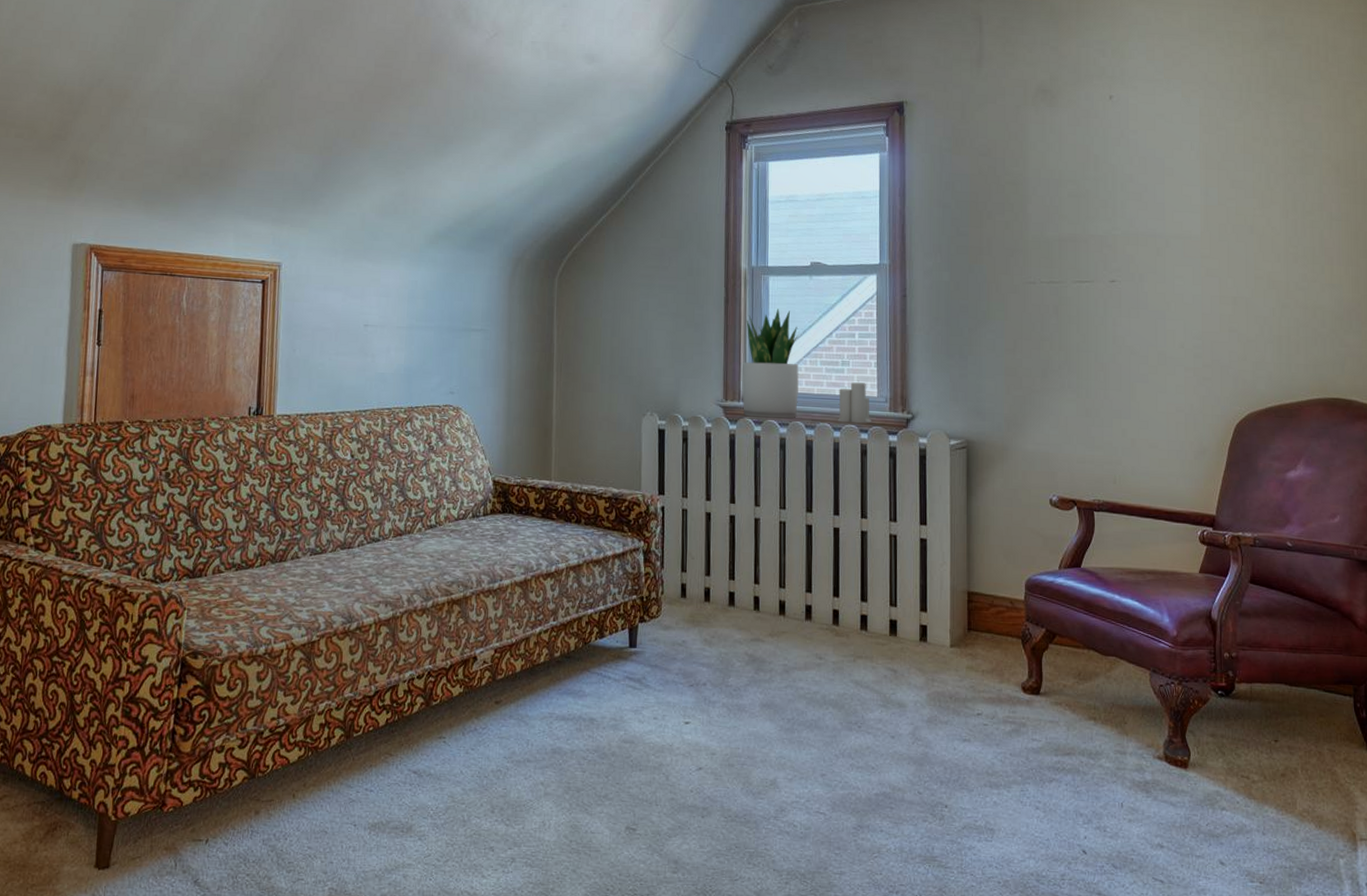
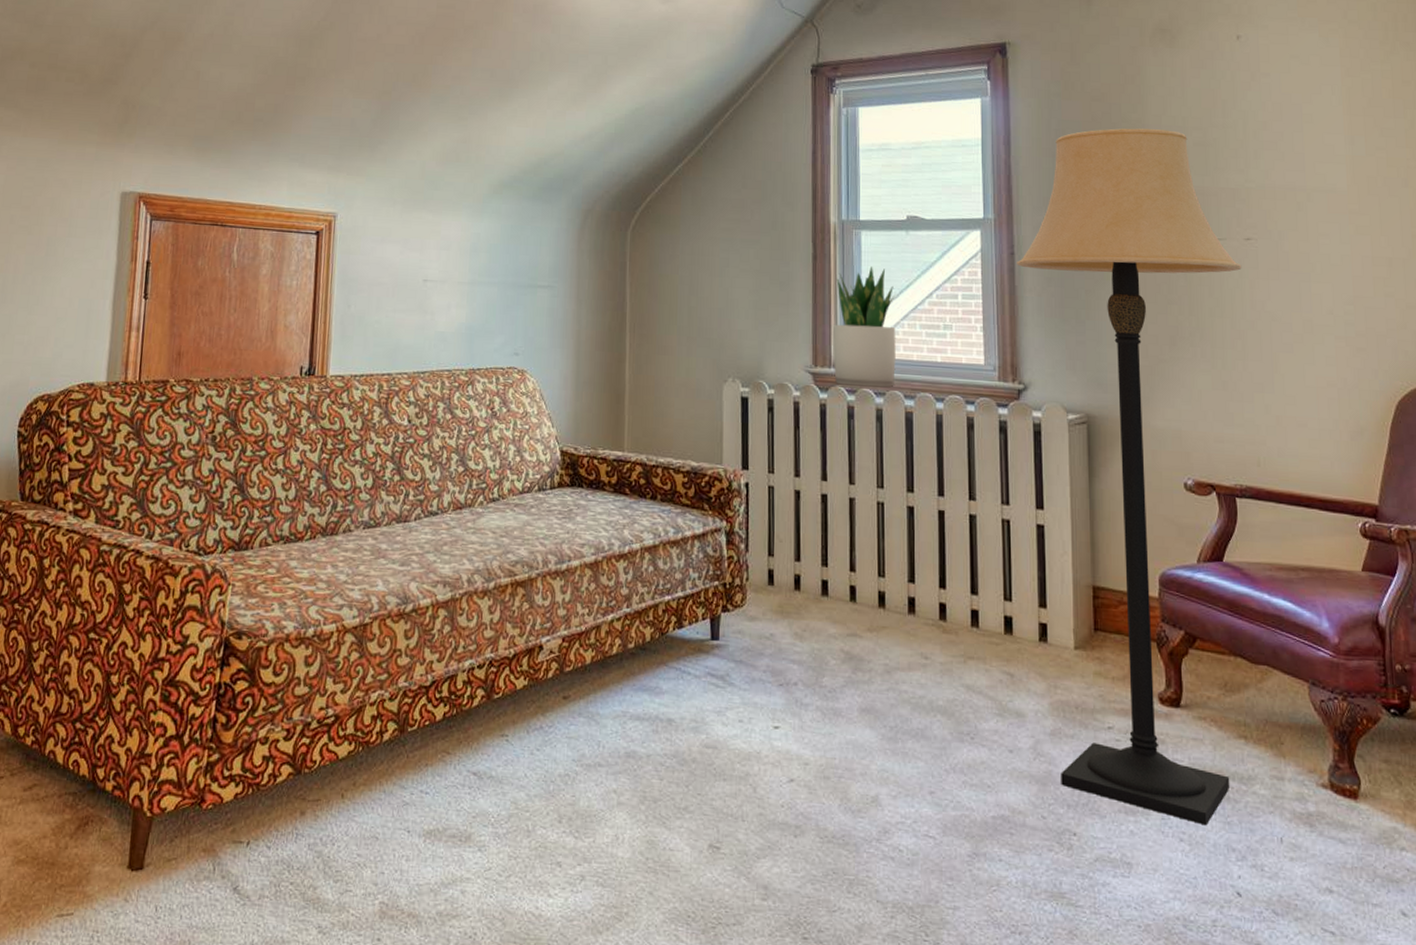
candle: present [837,380,872,424] -> none [939,346,979,395]
lamp: none [908,181,1107,795] -> present [1017,128,1242,826]

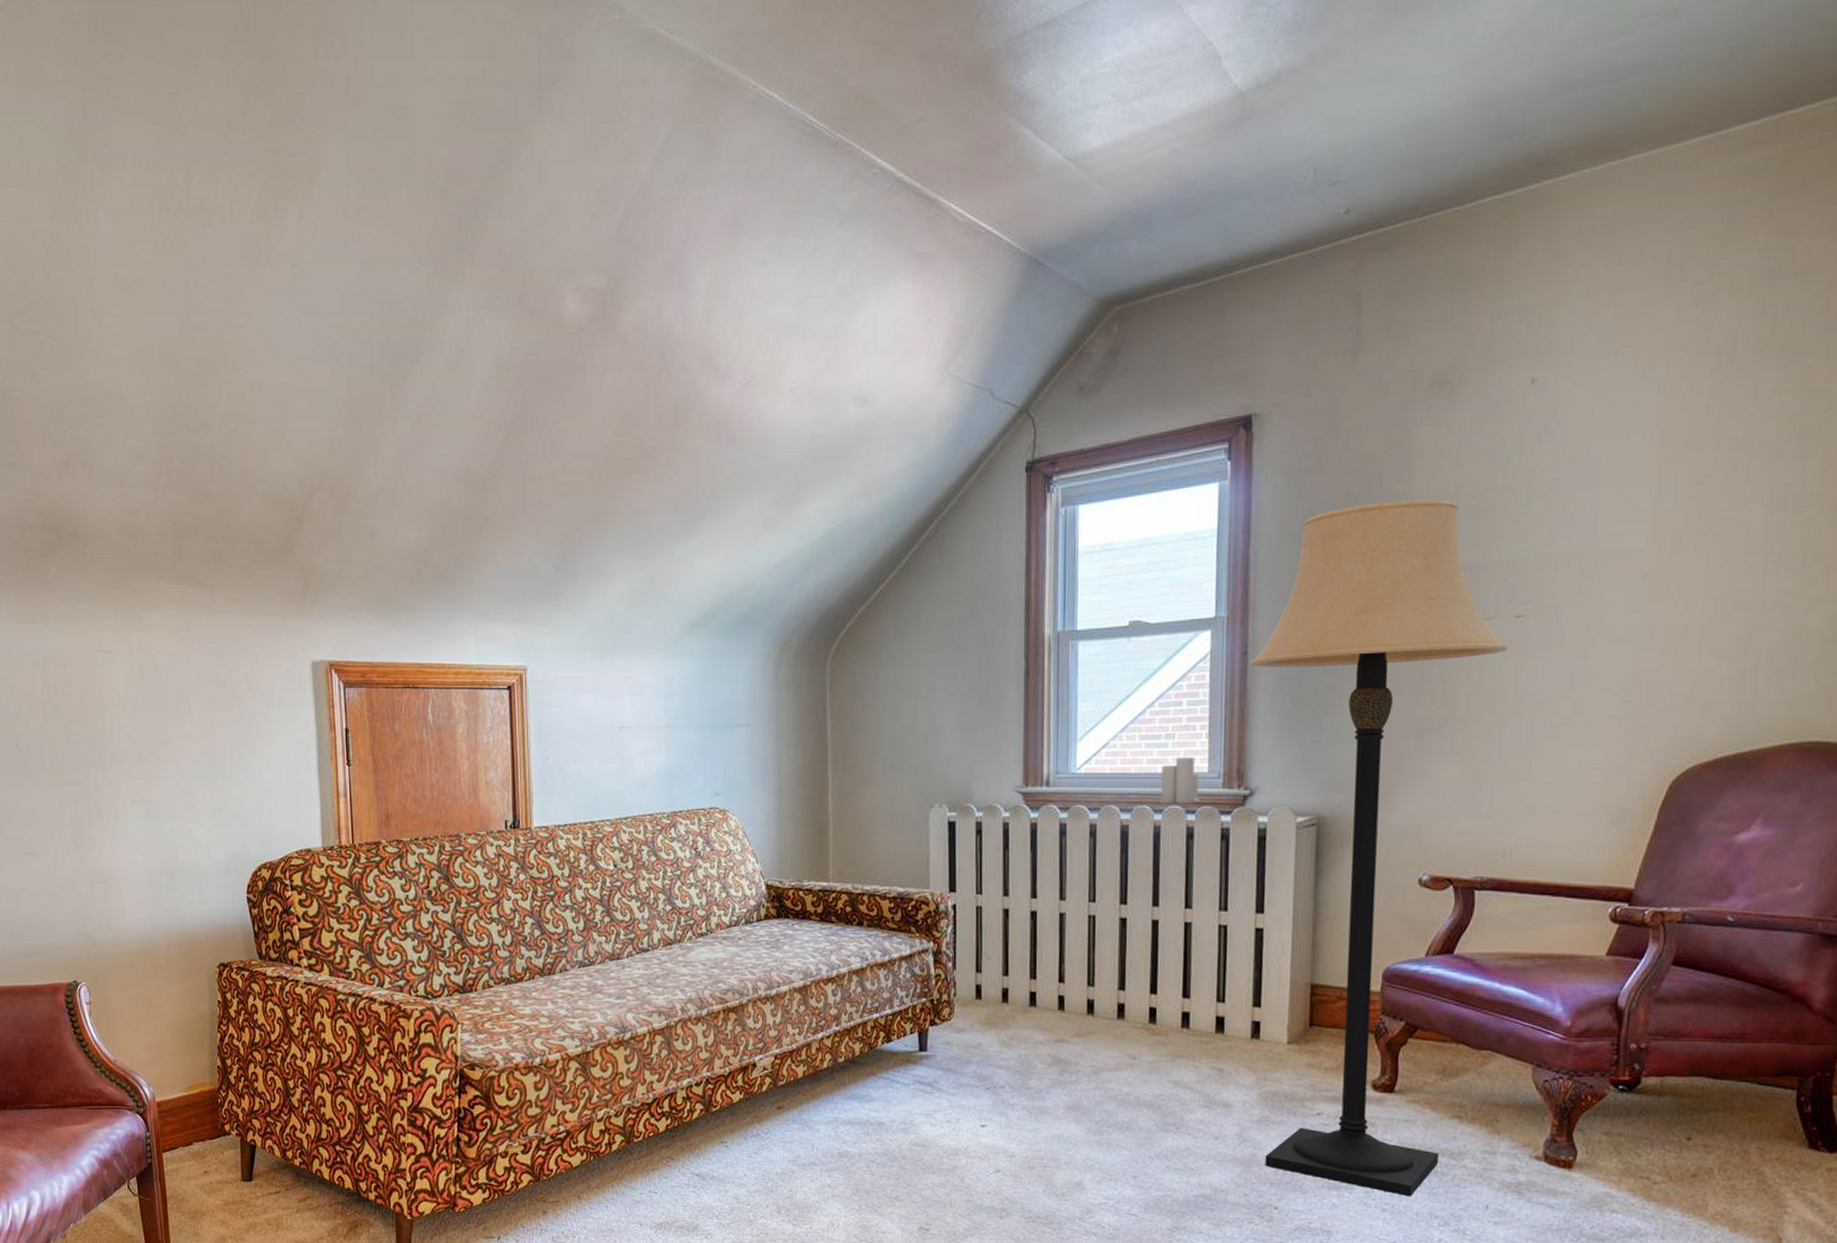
planter: present [833,266,896,388] -> none [1045,678,1115,804]
candle: none [939,346,979,395] -> present [1158,755,1201,804]

